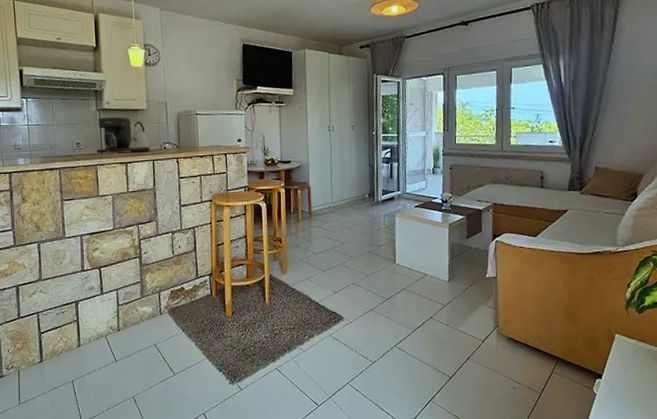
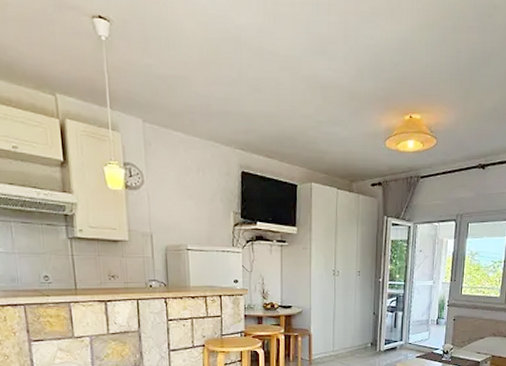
coffee maker: present [97,117,132,154] -> none [69,248,112,290]
kettle: present [129,121,151,154] -> none [108,254,135,291]

